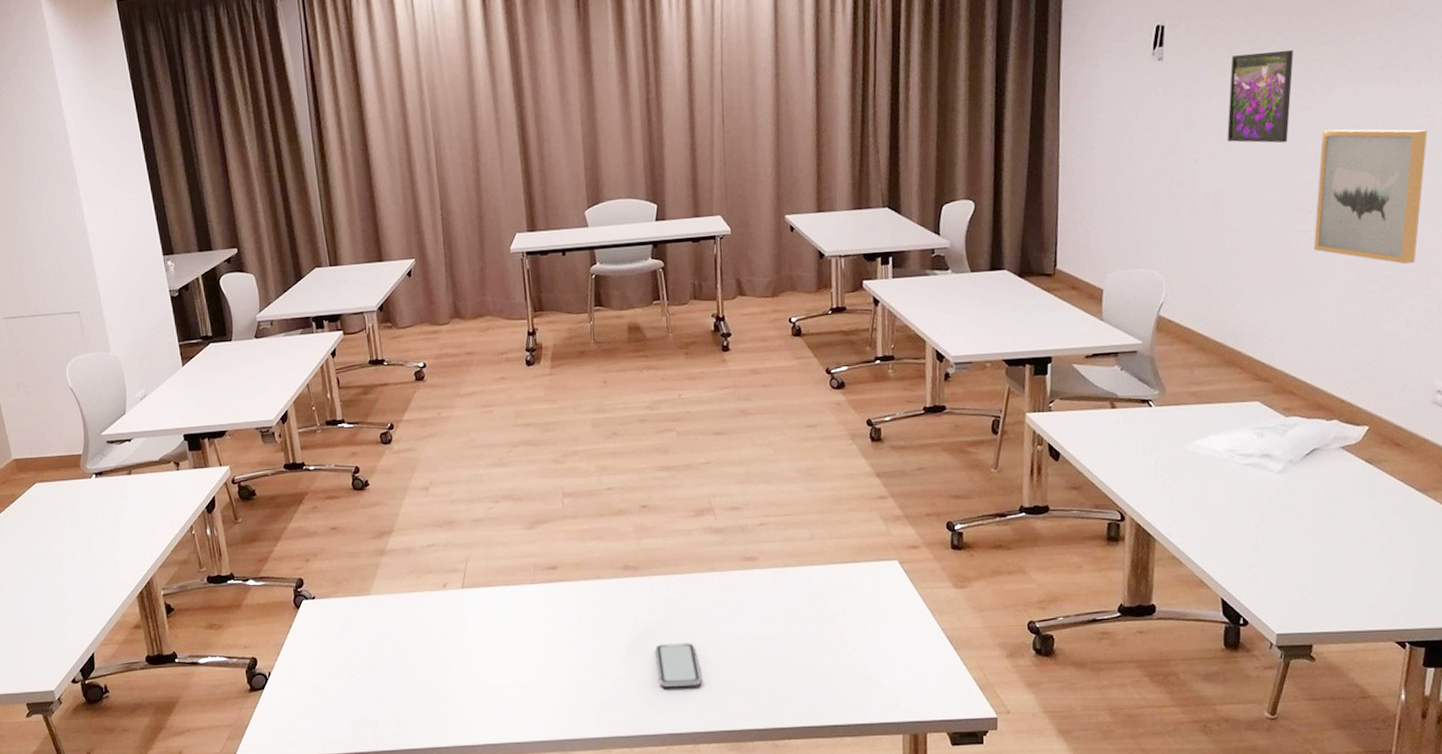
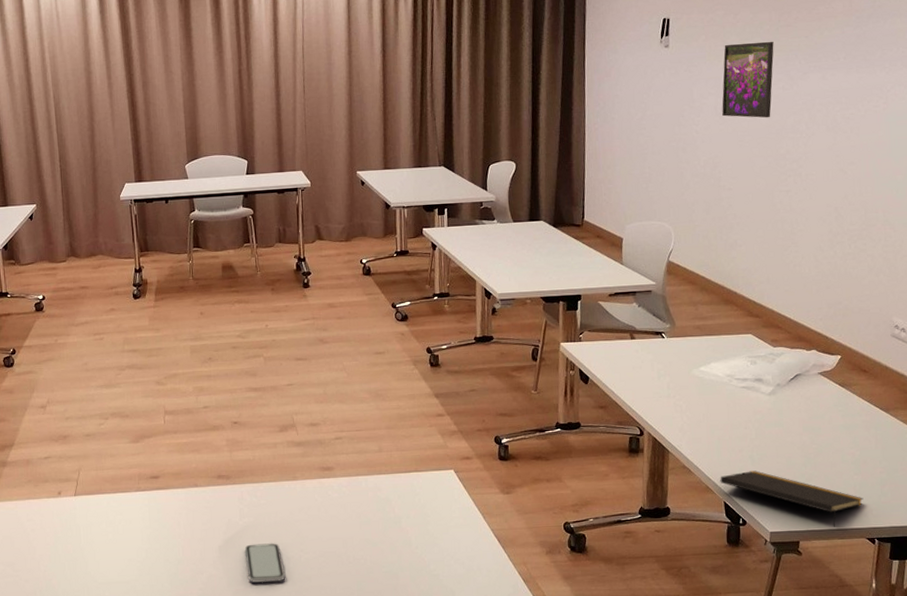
notepad: none [1216,562,1393,629] -> present [720,470,864,527]
wall art: present [1314,129,1428,264] -> none [793,107,882,220]

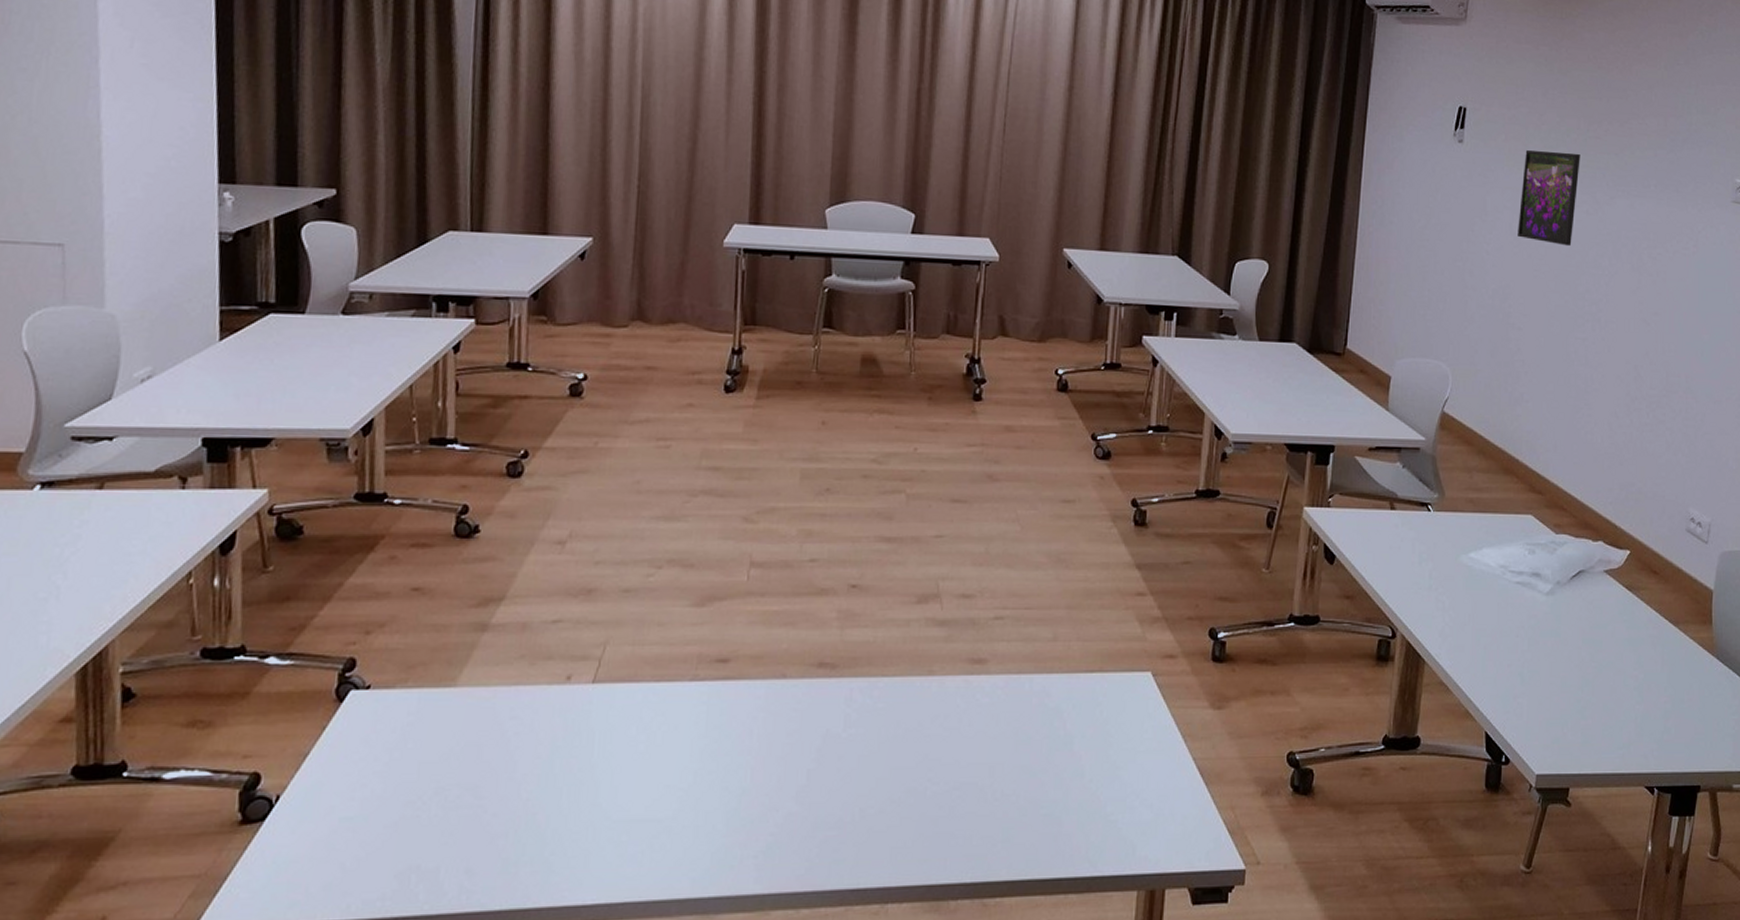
smartphone: present [245,542,285,583] -> none [844,766,901,827]
notepad: present [720,470,864,527] -> none [1482,692,1645,771]

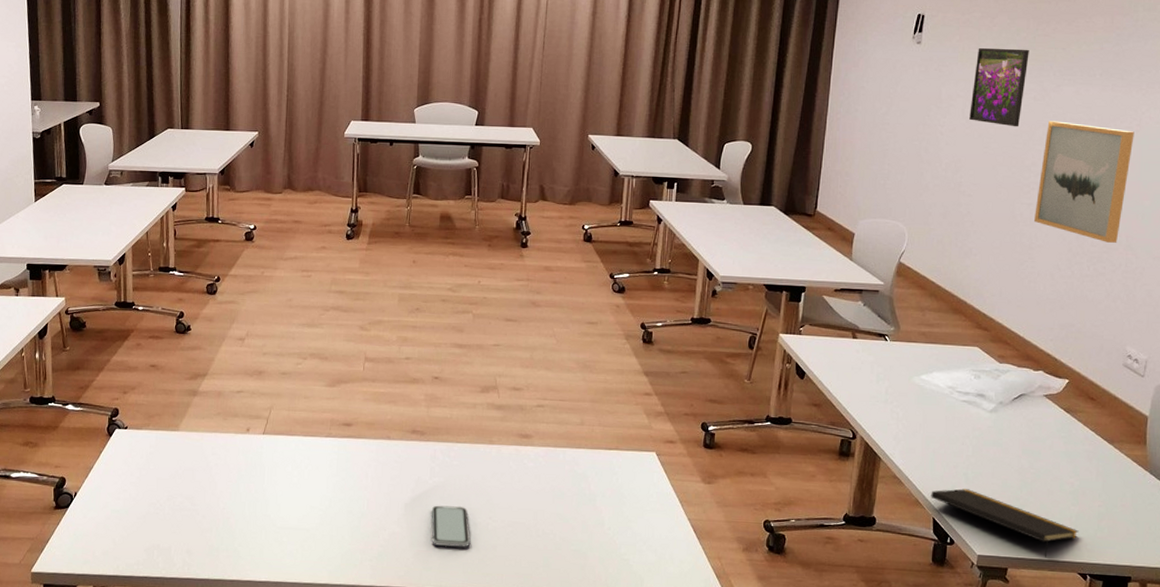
smartphone: none [844,766,901,827] -> present [431,505,470,547]
notepad: none [1482,692,1645,771] -> present [931,488,1079,558]
wall art: none [1590,239,1691,385] -> present [1034,121,1134,243]

